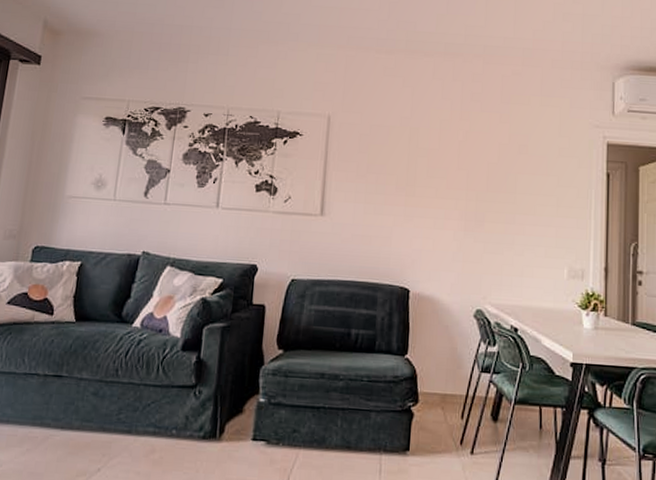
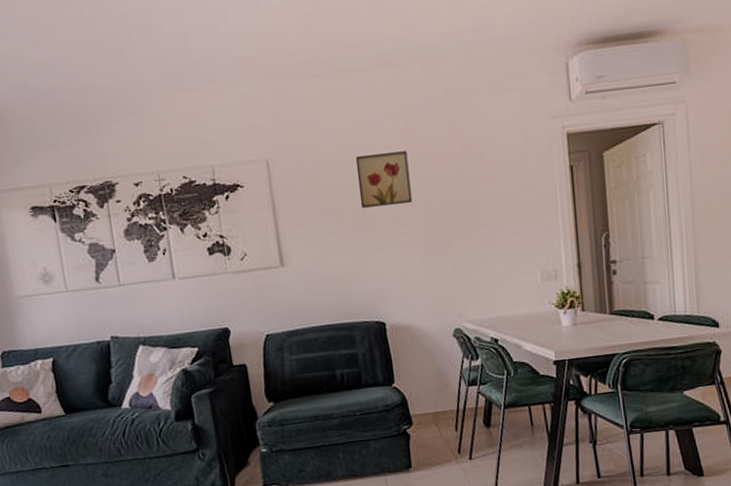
wall art: none [406,128,458,179] -> present [355,151,412,208]

